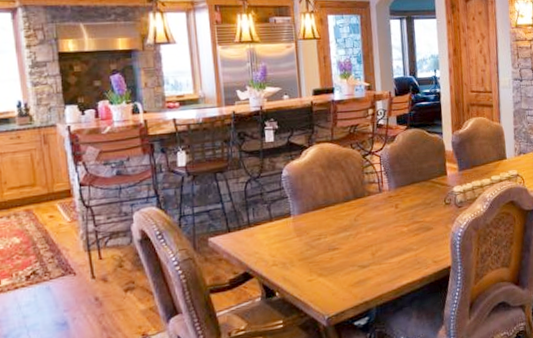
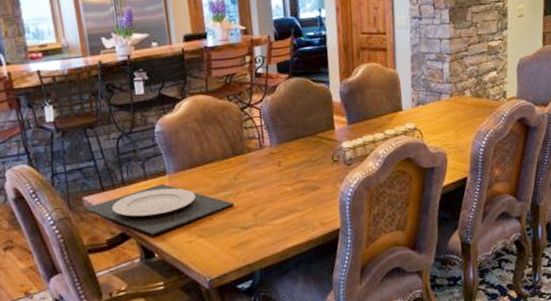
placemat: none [209,224,354,275] -> present [84,183,235,236]

